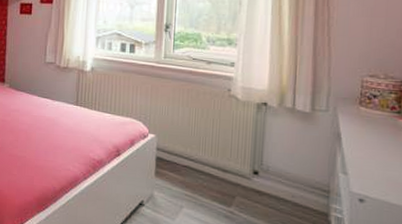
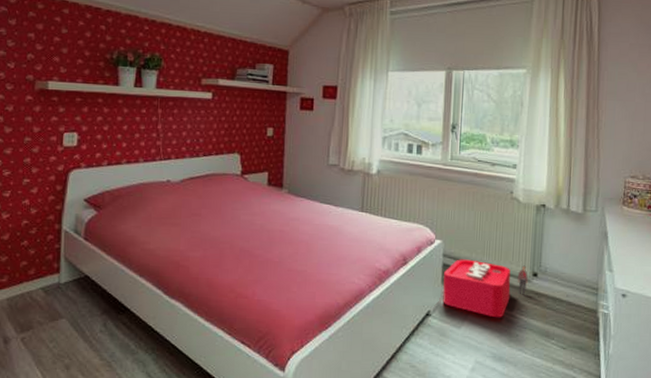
storage bin: none [156,153,248,213] -> present [443,259,528,318]

